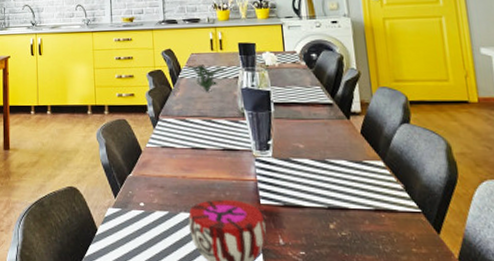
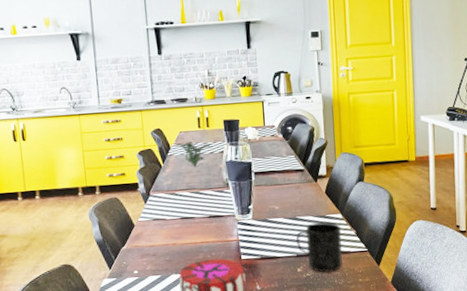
mug: none [326,168,389,236] -> present [296,221,342,273]

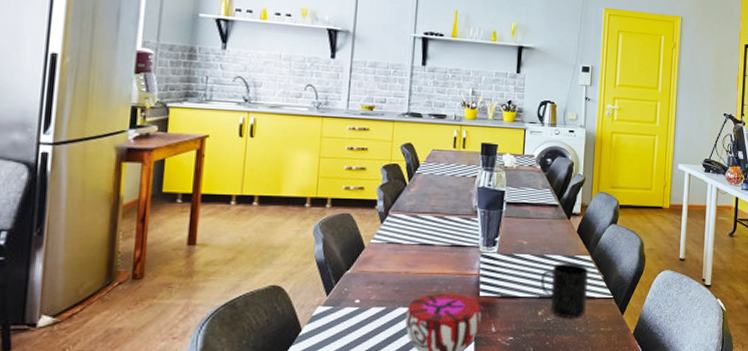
succulent plant: present [176,142,212,166] -> none [426,161,466,188]

